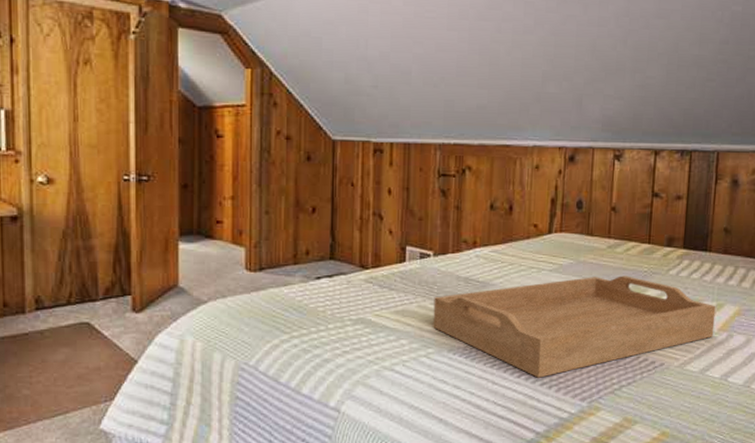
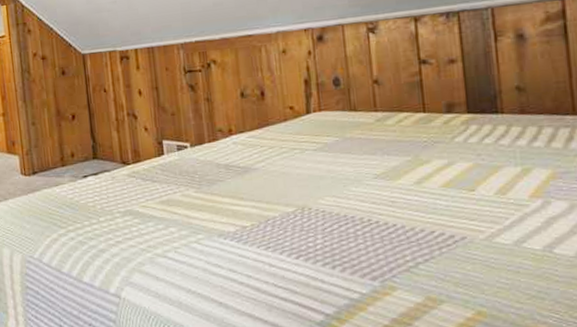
serving tray: present [433,276,716,378] -> none [196,147,525,259]

